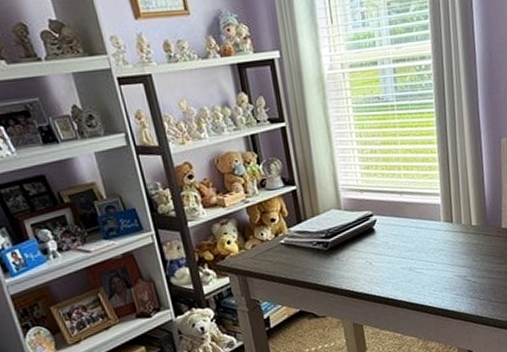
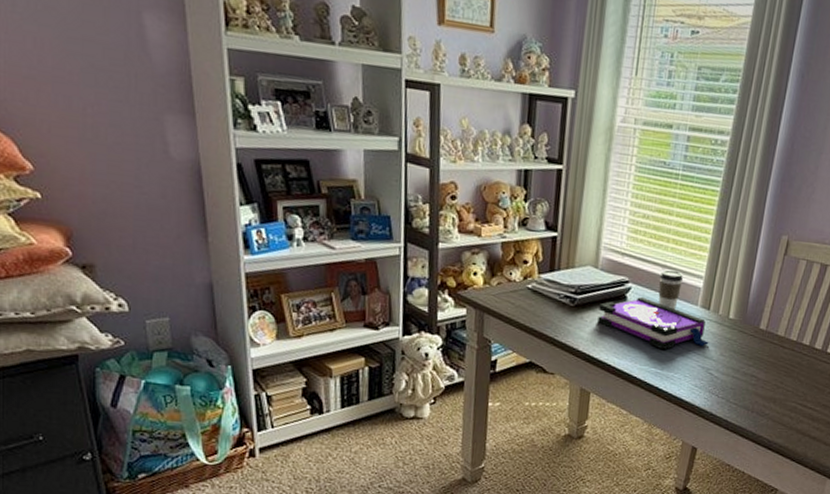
board game: none [351,225,460,270] -> present [597,296,709,350]
coffee cup: none [399,194,422,231] -> present [658,269,683,310]

